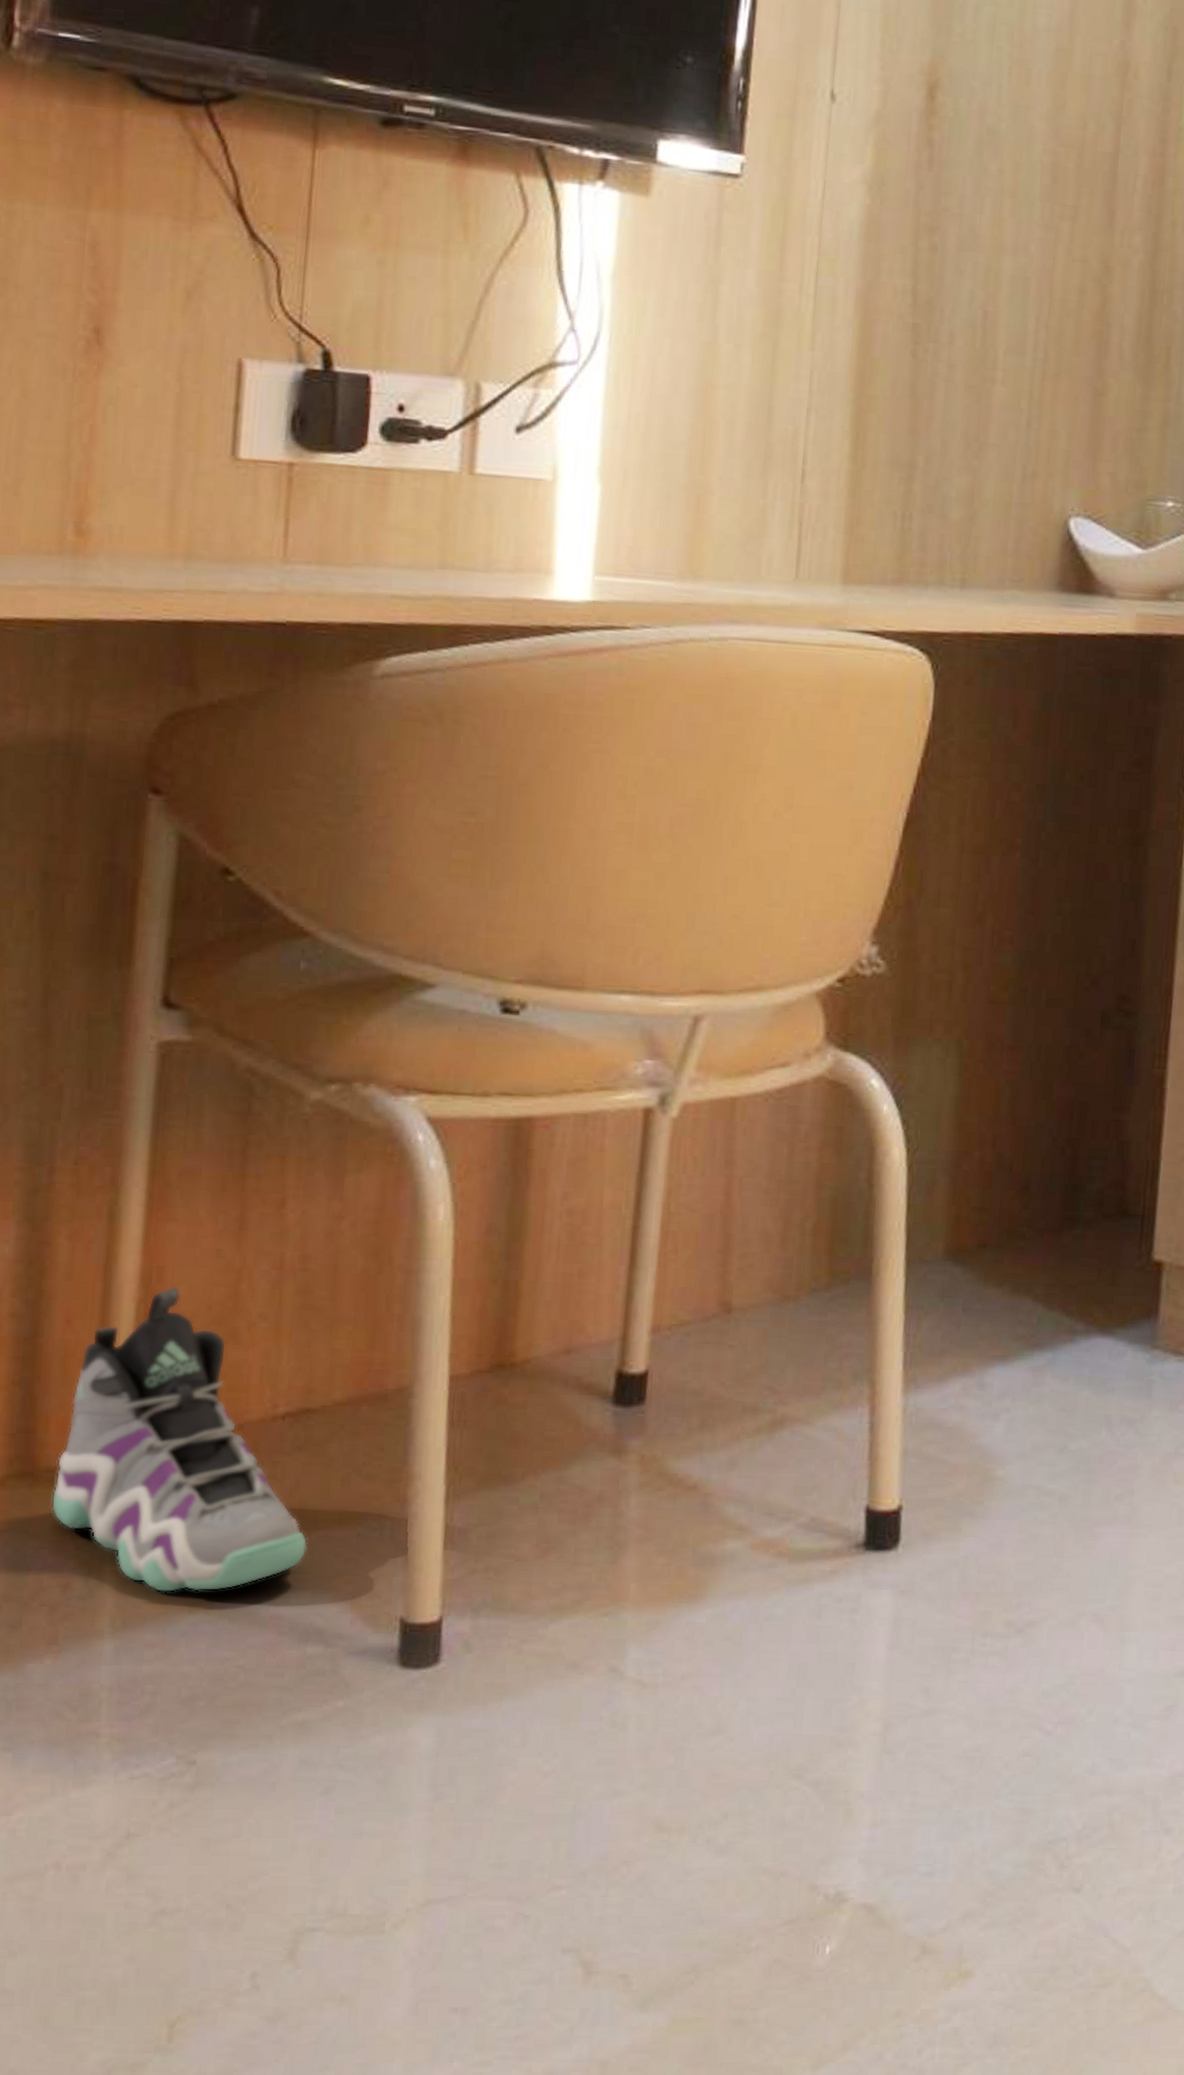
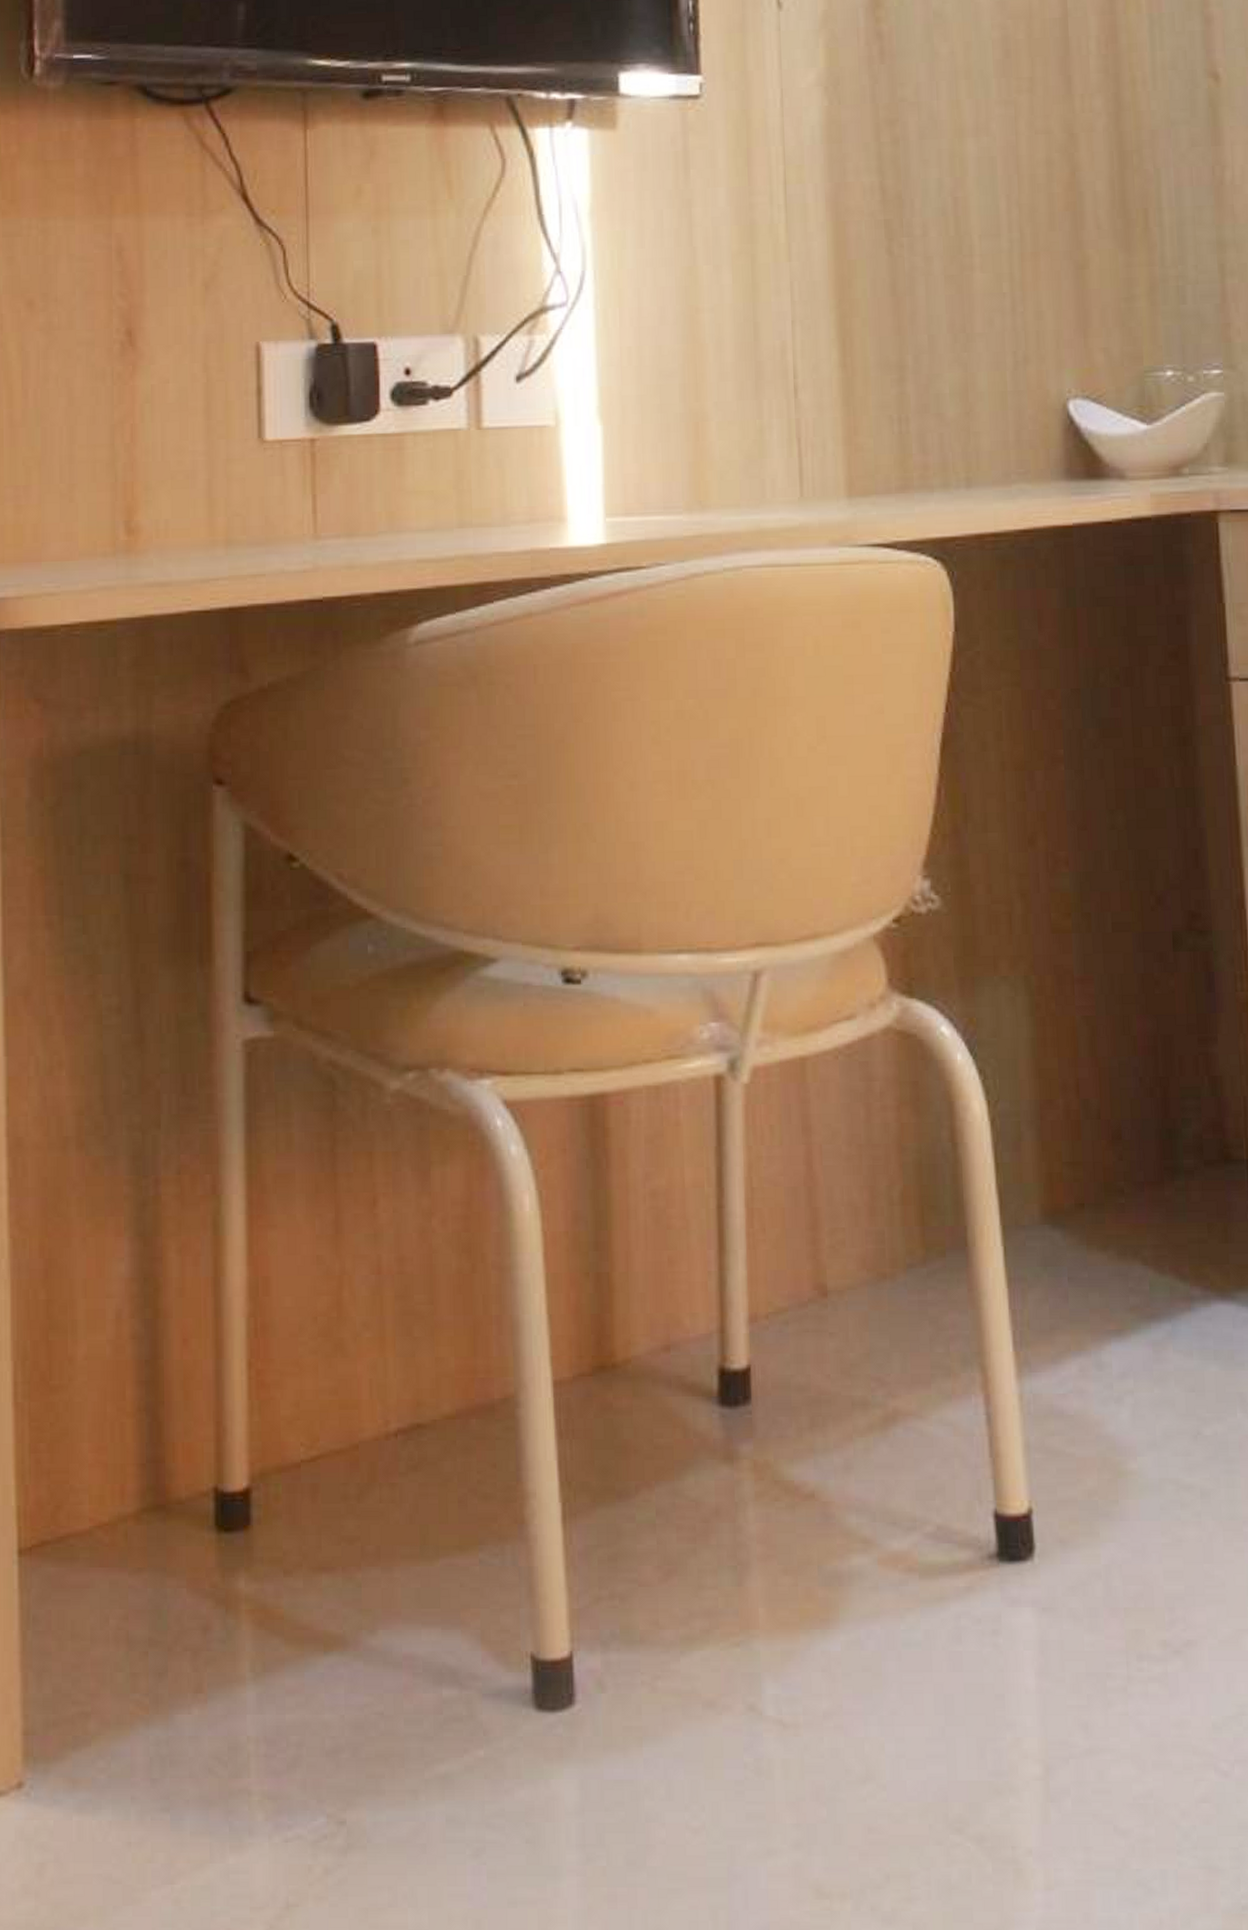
sneaker: present [51,1286,308,1593] -> none [184,1298,433,1633]

